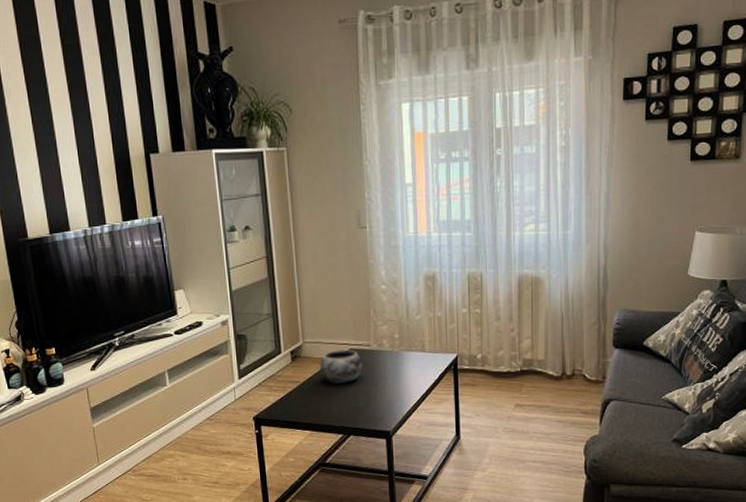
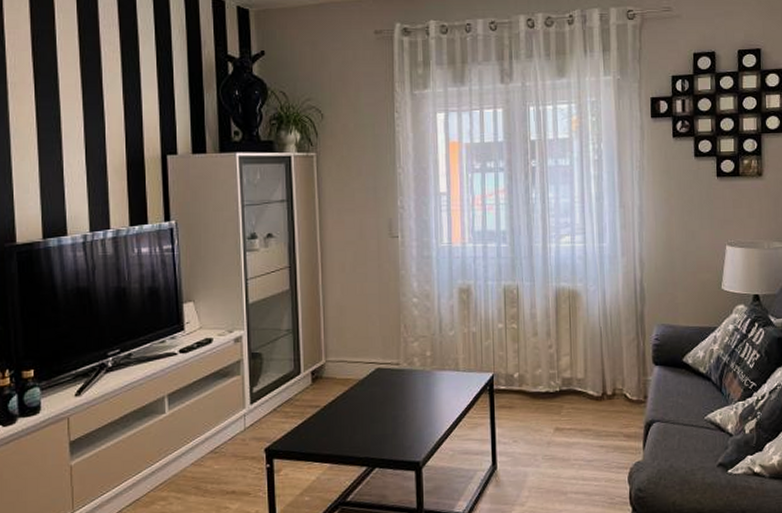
decorative bowl: present [320,348,363,384] -> none [344,368,391,408]

